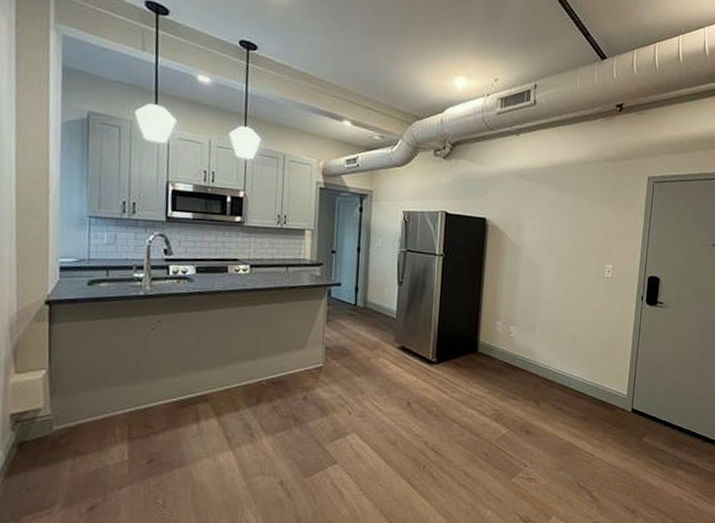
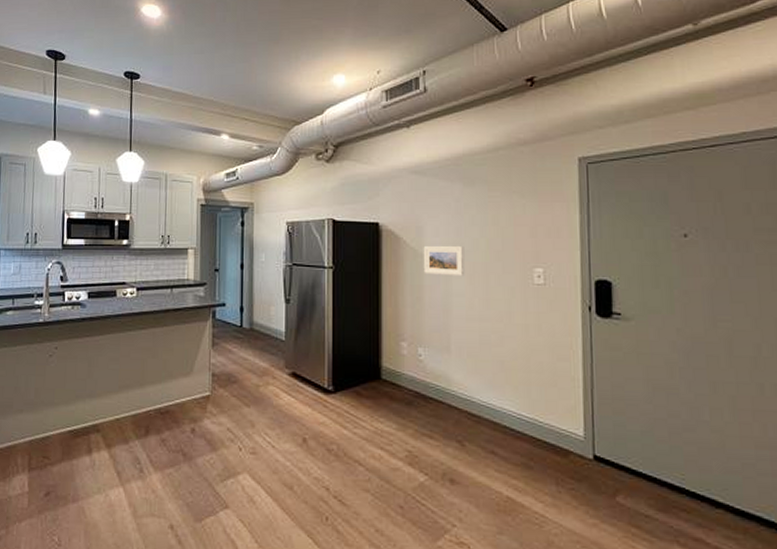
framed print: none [520,241,554,269] -> present [423,246,465,277]

